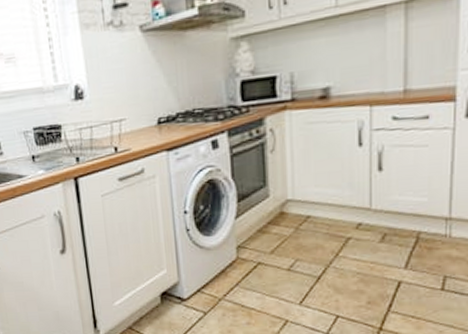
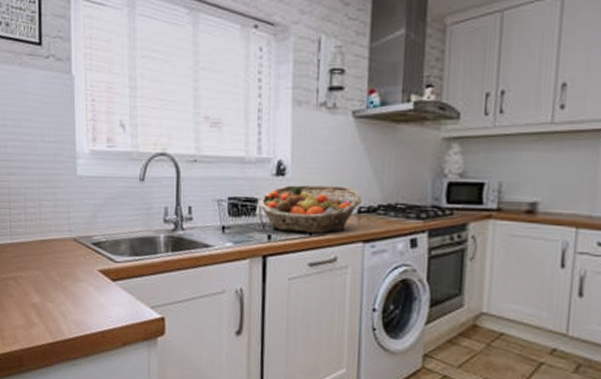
fruit basket: none [62,100,160,152] -> present [258,184,362,234]

